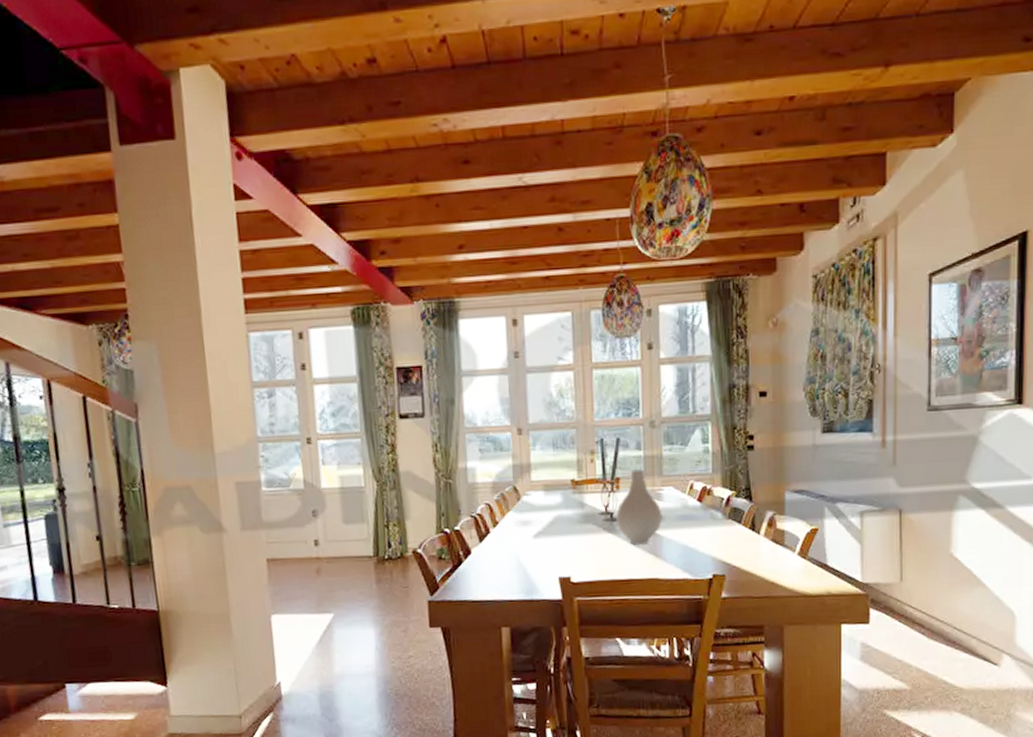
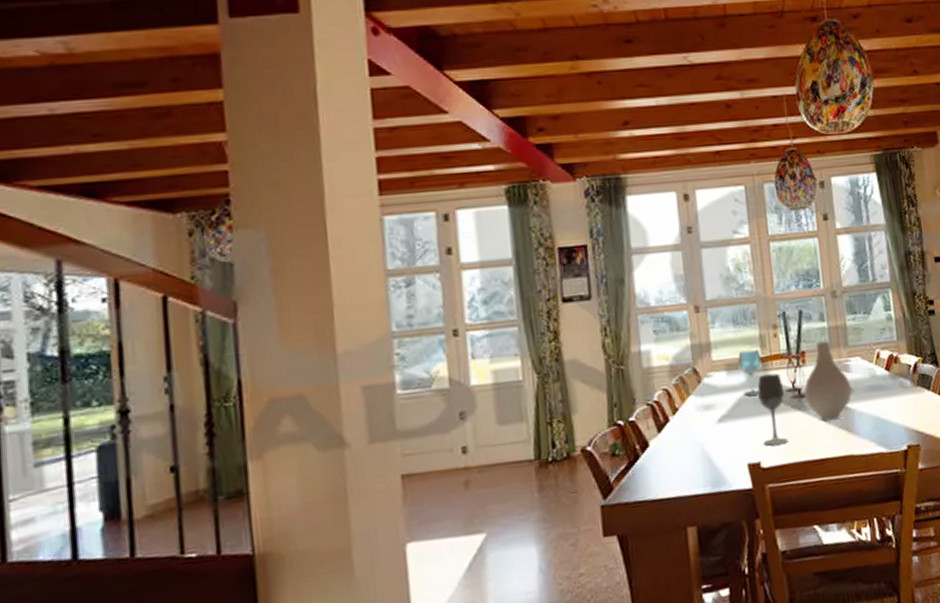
wine glass: none [555,472,579,516] -> present [737,349,763,396]
wine glass: none [572,496,598,563] -> present [757,373,788,446]

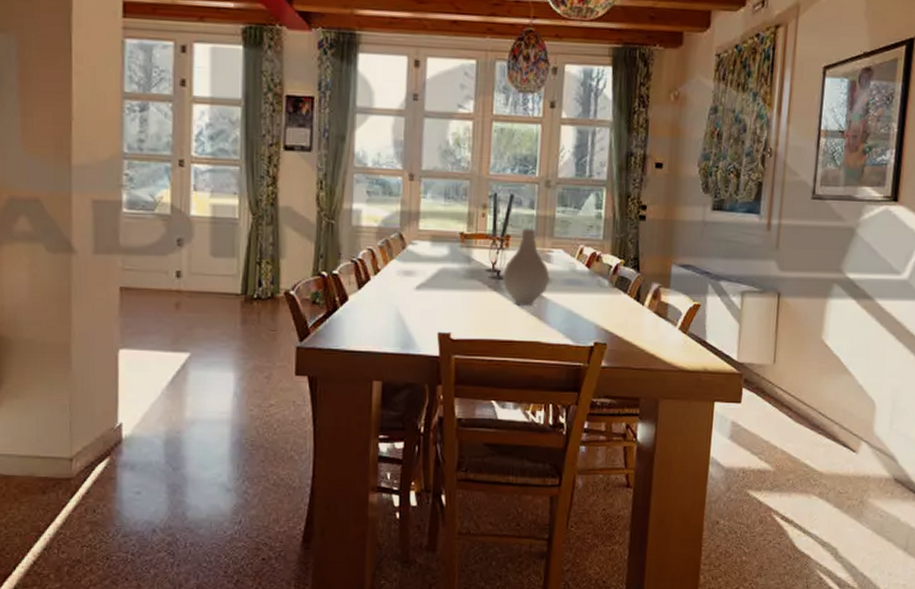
wine glass: present [737,349,763,396] -> none [443,225,468,269]
wine glass: present [757,373,788,446] -> none [456,251,484,320]

